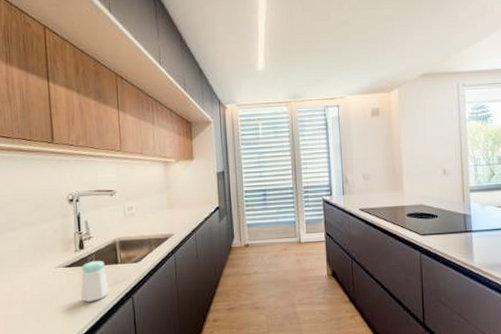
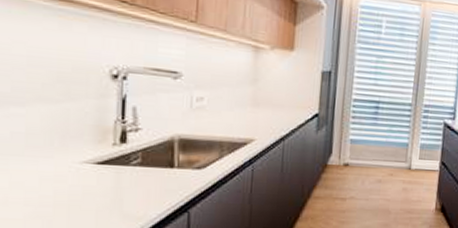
salt shaker: present [80,260,108,302] -> none [115,159,156,212]

